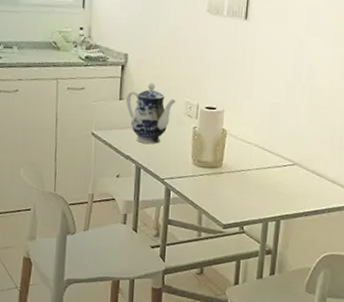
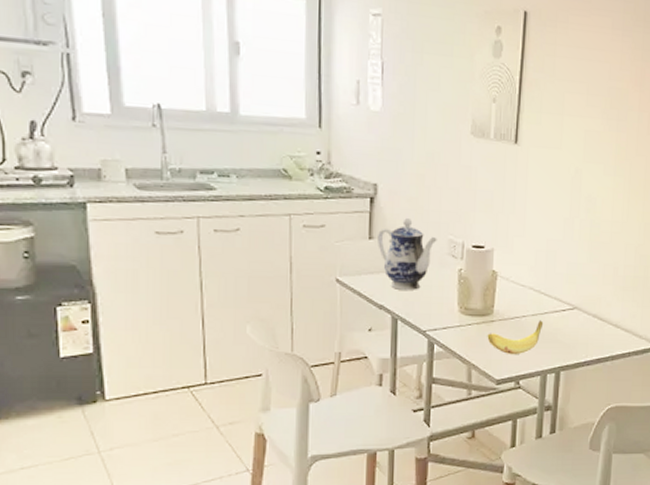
banana: none [216,174,267,203] -> present [487,320,544,354]

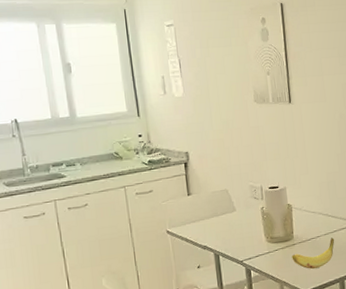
teapot: present [378,218,437,290] -> none [194,174,241,232]

